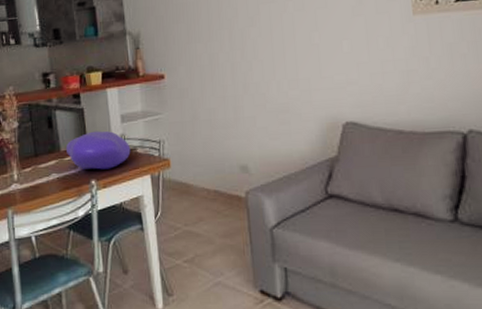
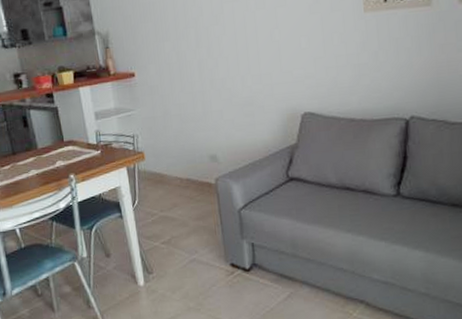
decorative bowl: present [65,131,131,170] -> none [42,128,107,165]

